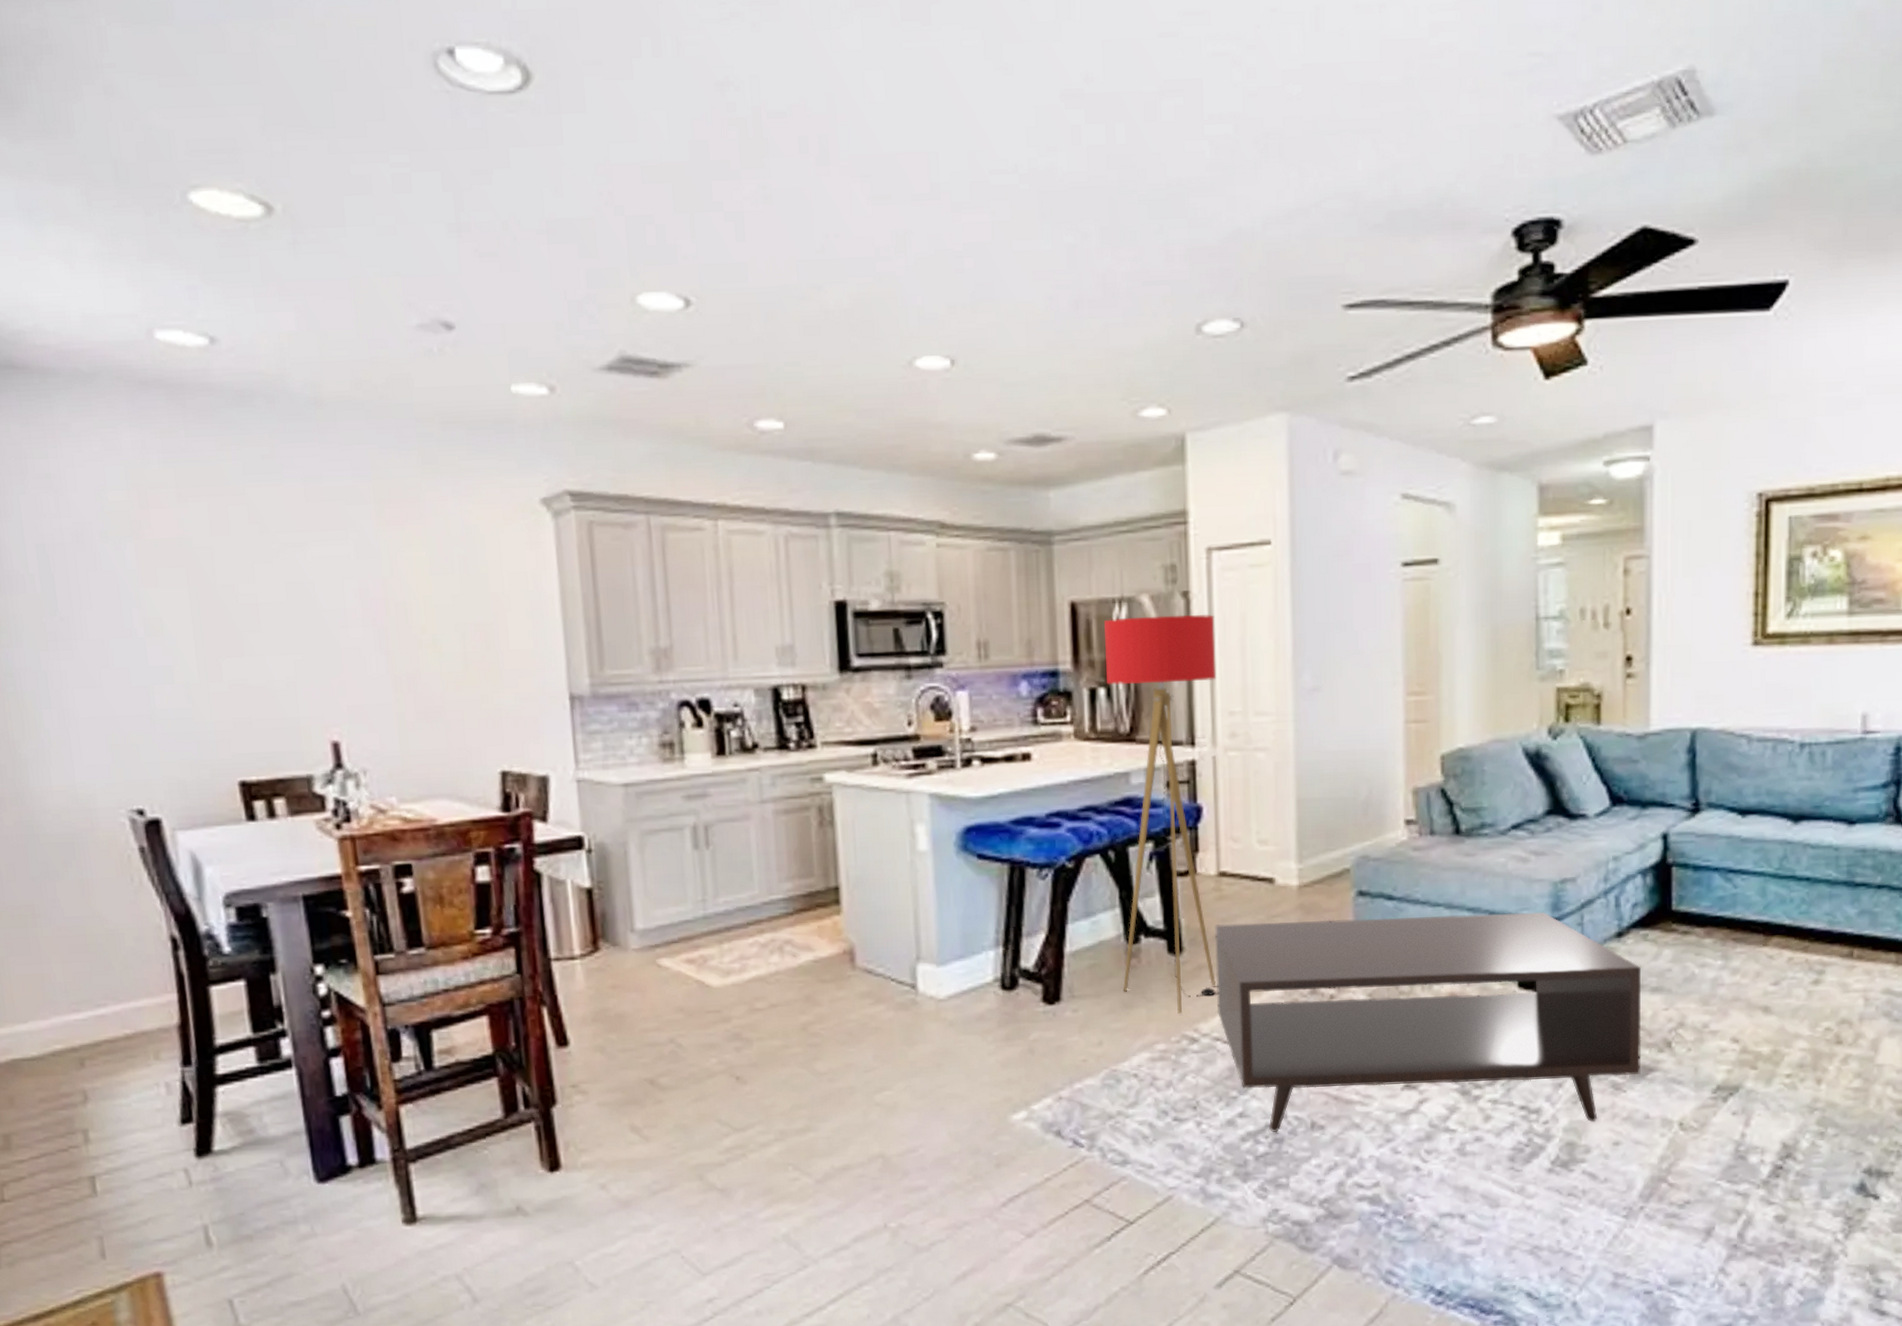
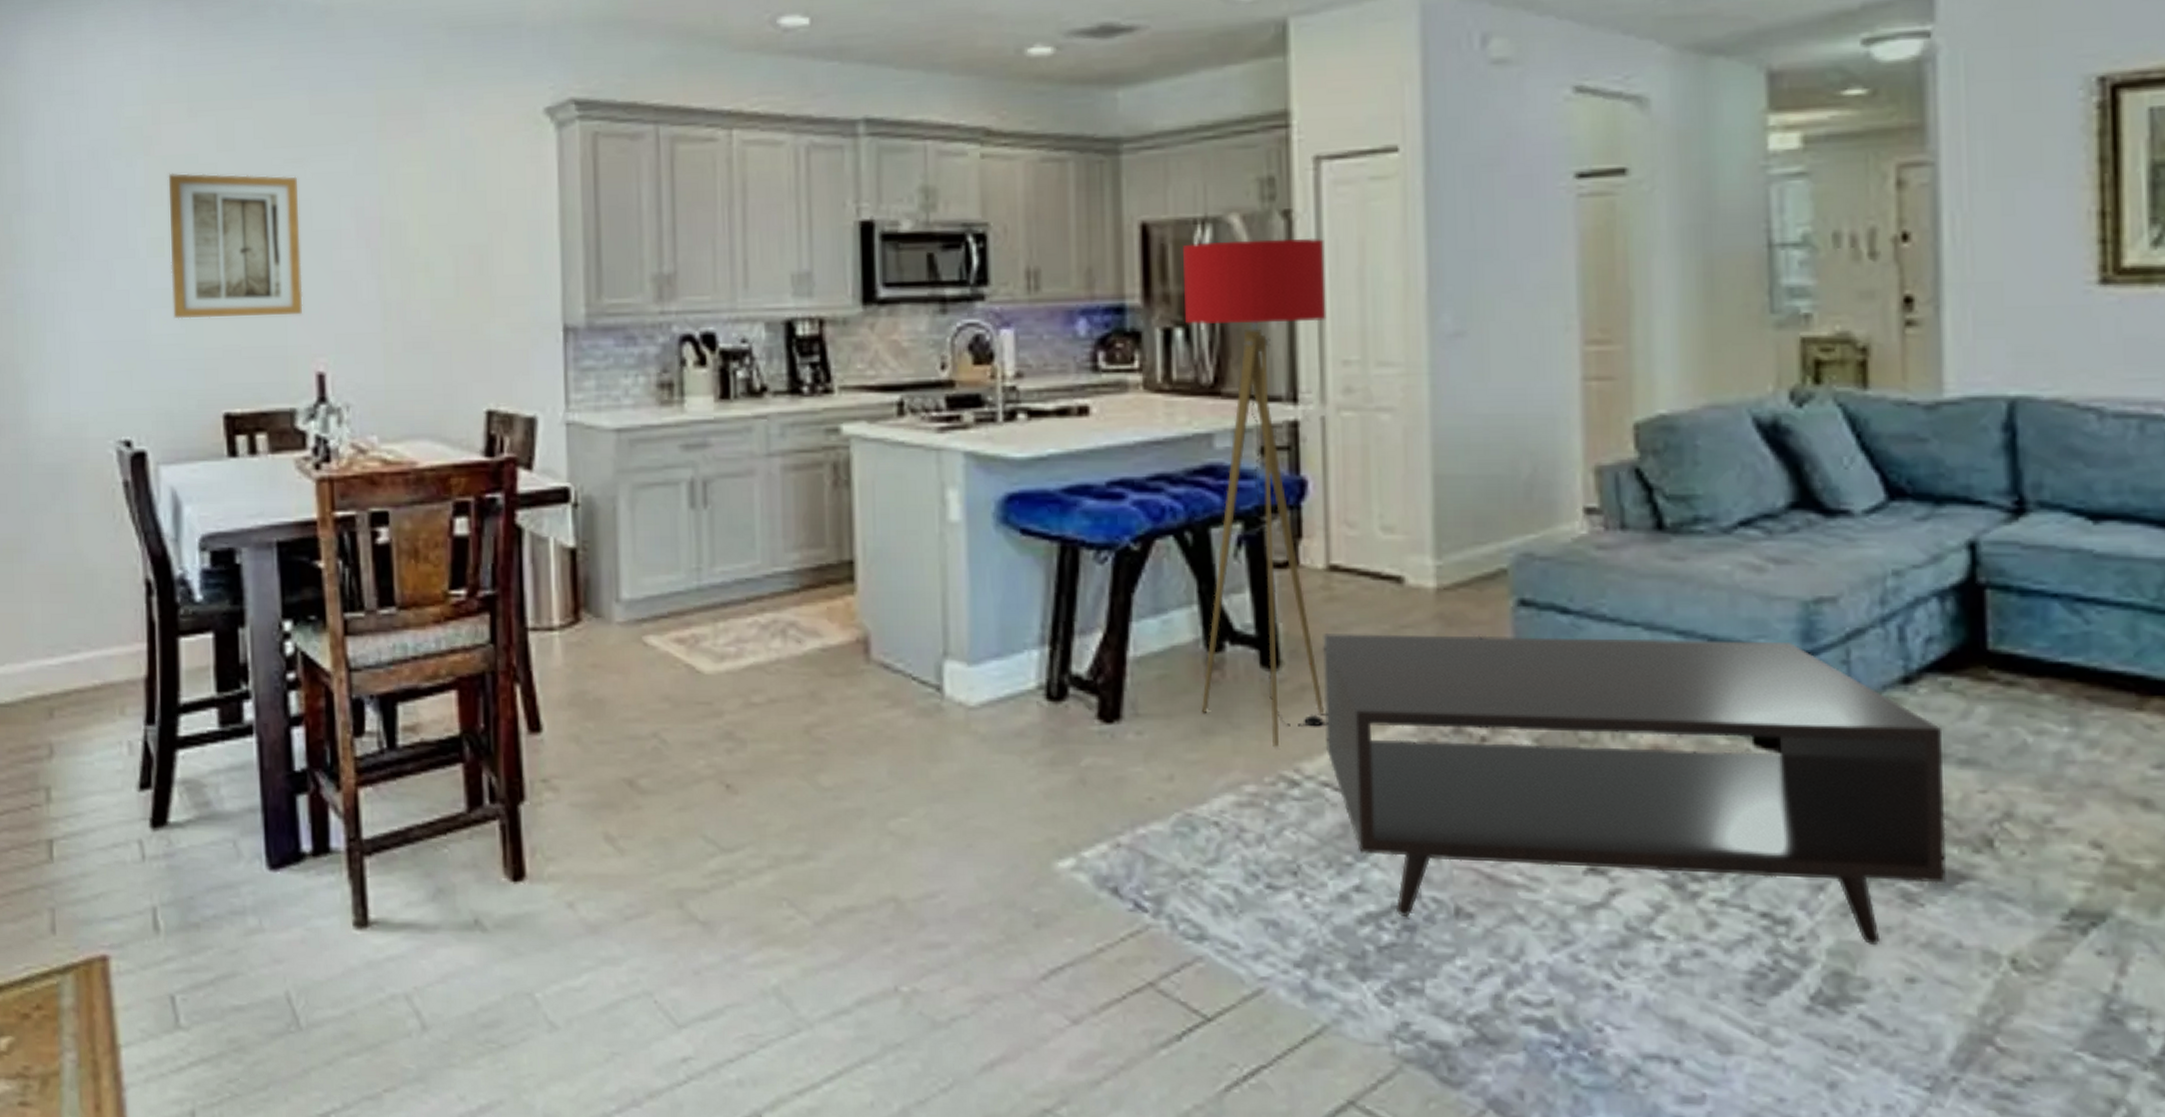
wall art: none [161,555,313,695] -> present [168,173,303,319]

